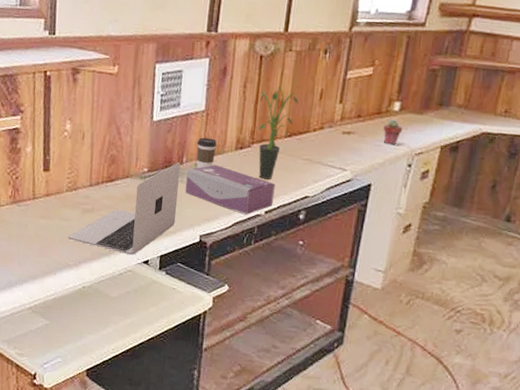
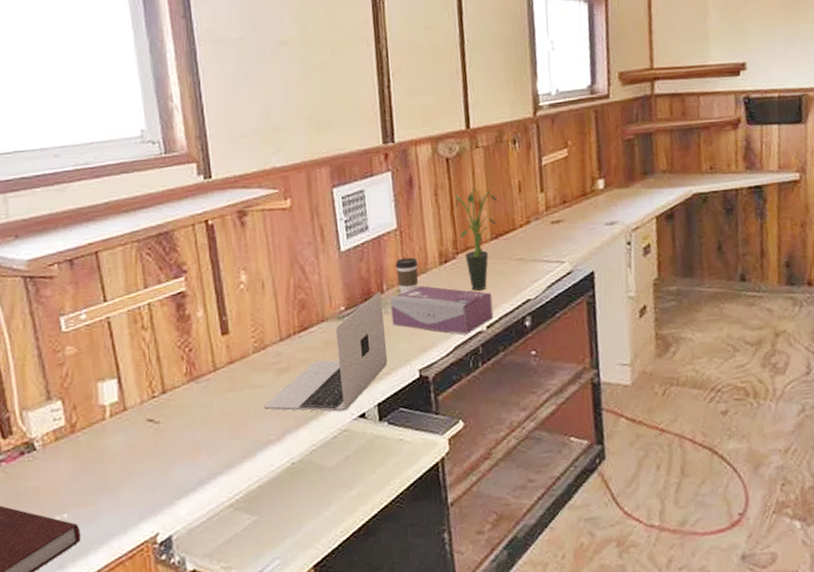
potted succulent: present [383,119,402,145] -> none [592,198,612,226]

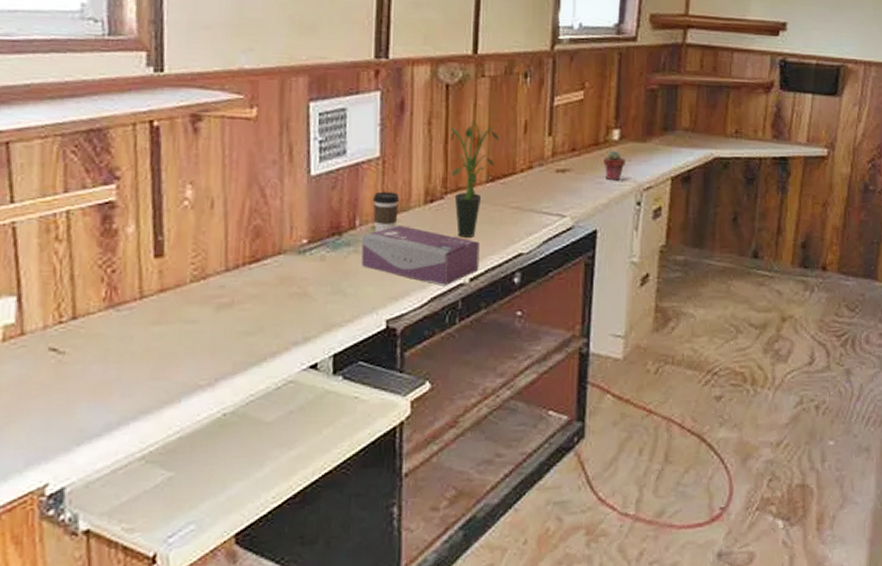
laptop: present [264,291,388,412] -> none [197,227,352,359]
potted succulent: none [592,198,612,226] -> present [603,150,625,181]

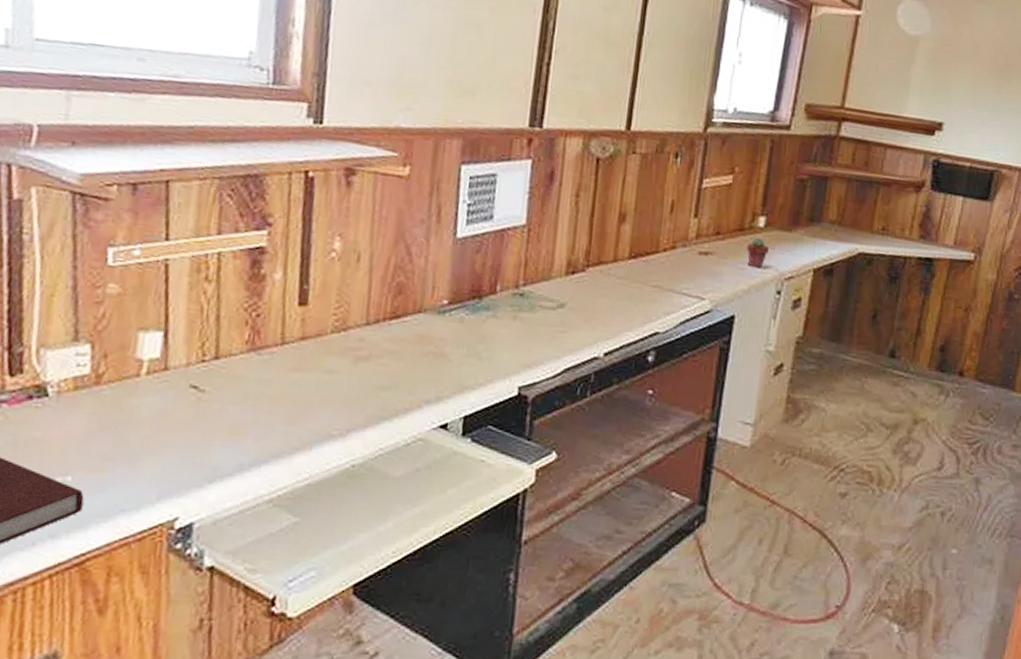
tissue box: present [361,226,480,286] -> none [499,294,617,358]
coffee cup: present [372,191,400,233] -> none [514,259,542,300]
potted plant: present [451,121,499,237] -> none [595,196,645,312]

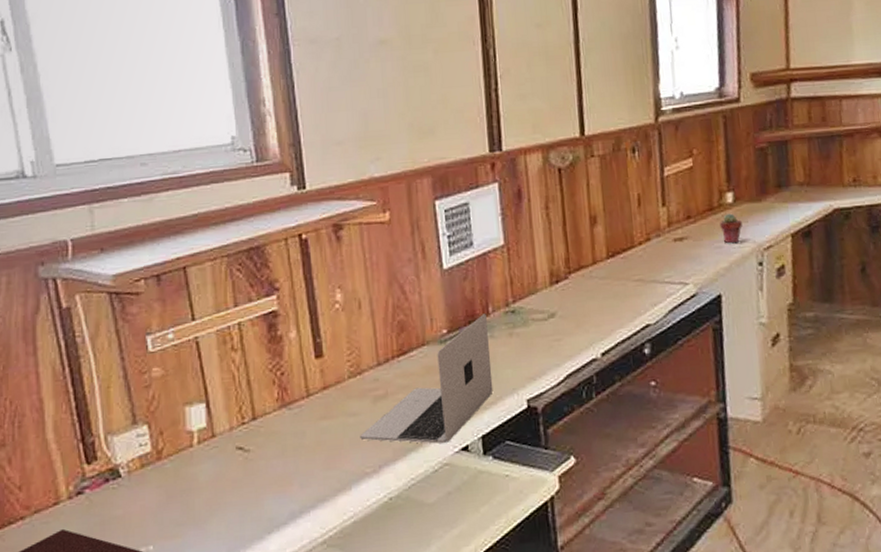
laptop: none [332,291,493,417] -> present [360,314,493,444]

